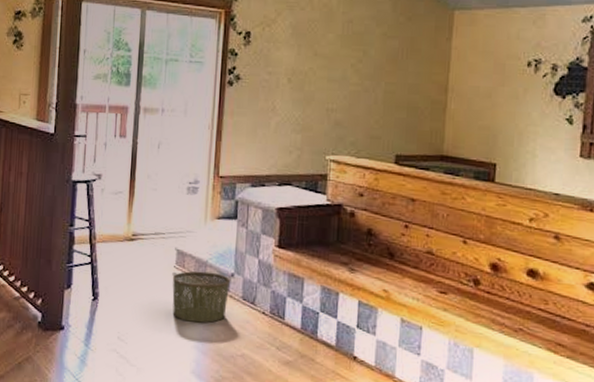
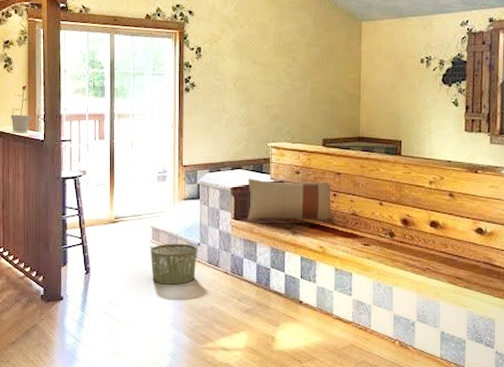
potted flower: none [16,65,44,124] -> present [10,85,32,133]
pillow: none [294,197,406,262] -> present [247,178,336,223]

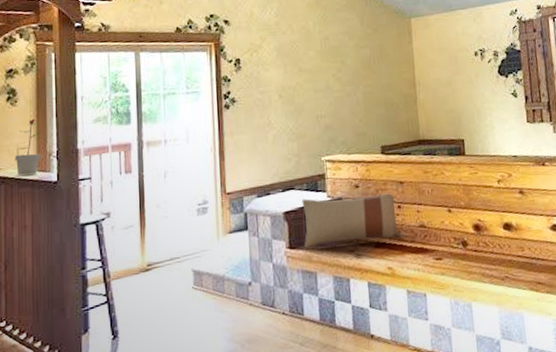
basket: present [150,243,198,285] -> none [191,284,249,339]

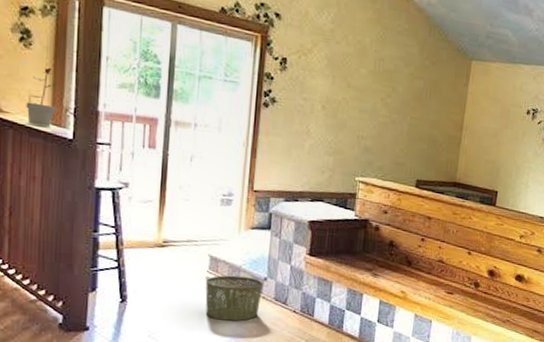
basket: none [191,284,249,339] -> present [205,275,264,321]
pillow: present [302,193,403,248] -> none [324,212,421,269]

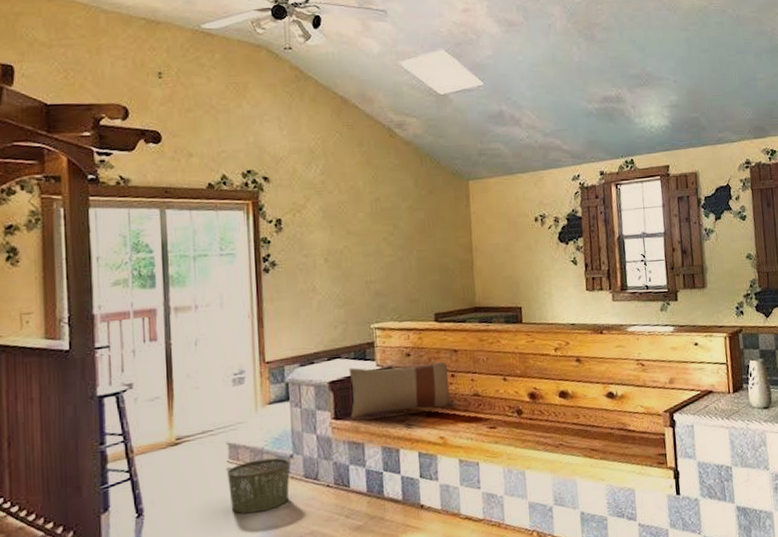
potted flower: present [26,67,59,128] -> none [17,280,50,344]
pillow: none [324,212,421,269] -> present [349,362,457,418]

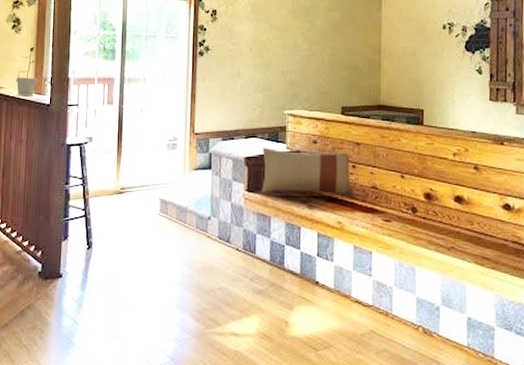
potted flower: none [17,280,50,344] -> present [16,46,40,96]
basket: present [226,457,291,514] -> none [157,216,208,262]

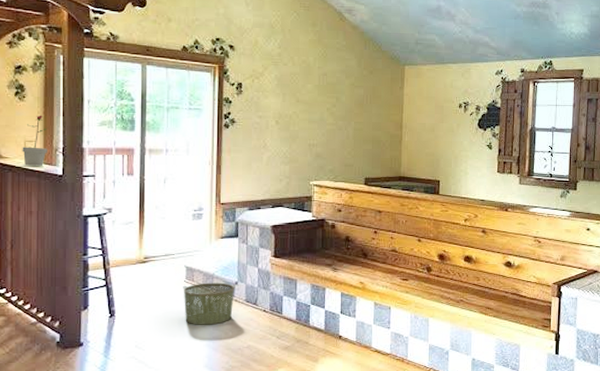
basket: none [157,216,208,262] -> present [183,282,235,325]
pillow: present [261,147,355,197] -> none [287,216,376,260]

